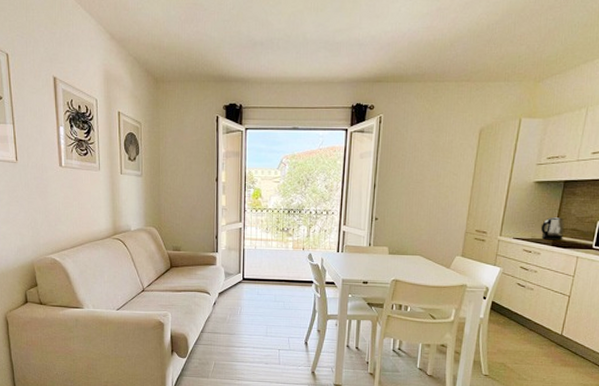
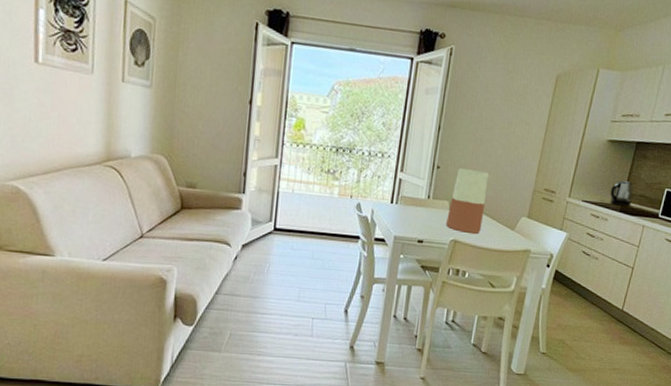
vase: none [387,218,423,274] -> present [446,168,489,235]

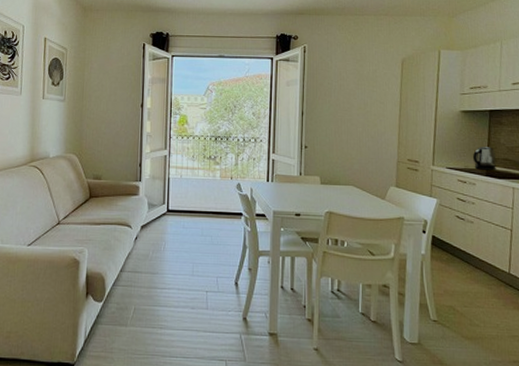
vase: present [446,168,489,235] -> none [320,147,354,206]

